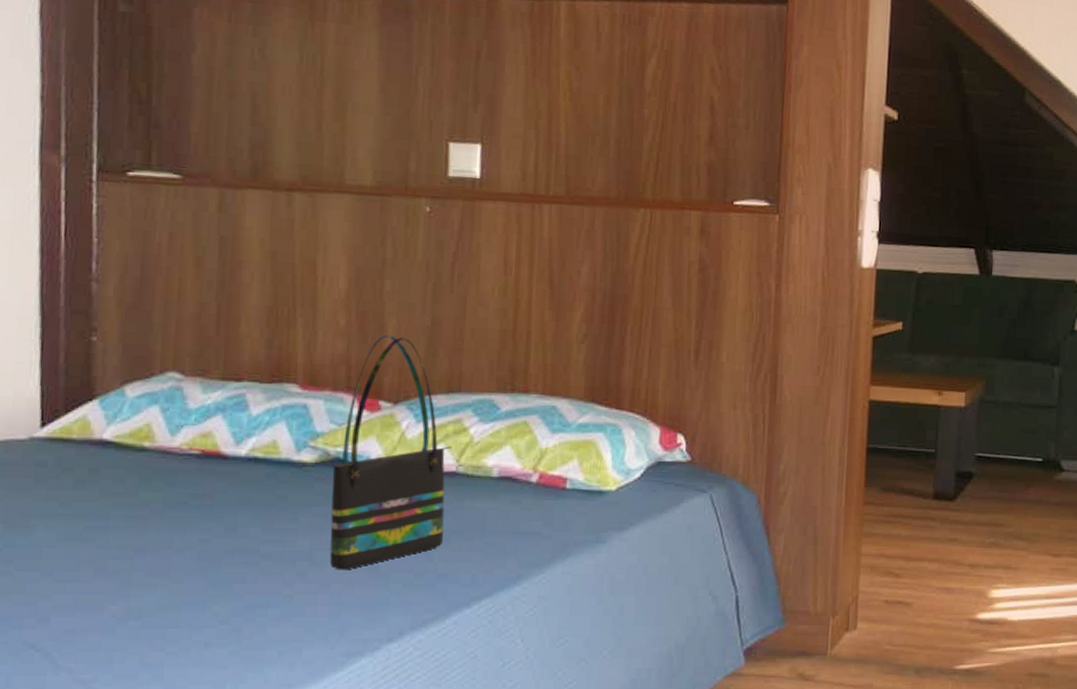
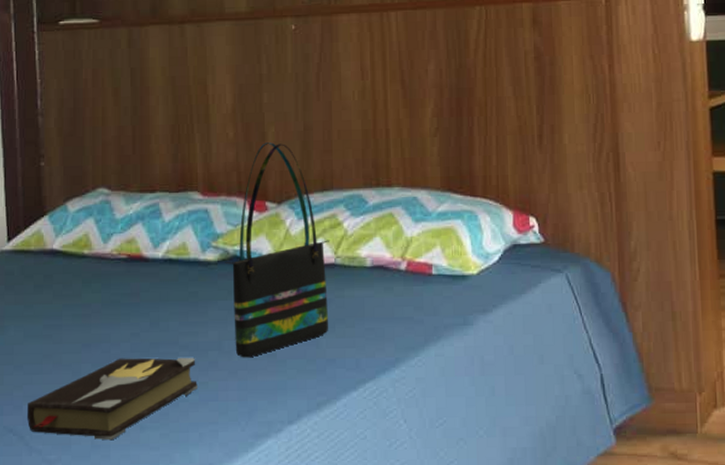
hardback book: none [56,566,280,659] -> present [28,358,197,441]

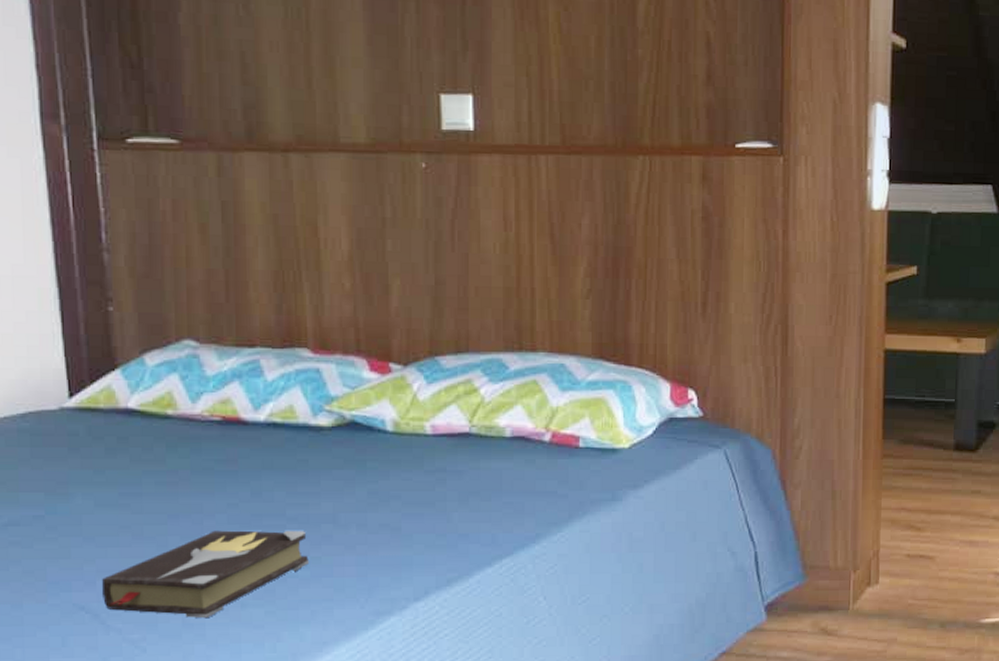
tote bag: present [225,143,330,358] -> none [340,296,465,532]

